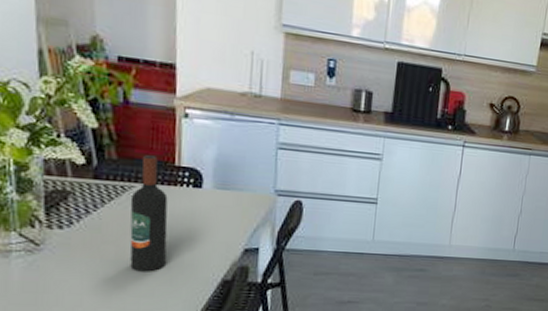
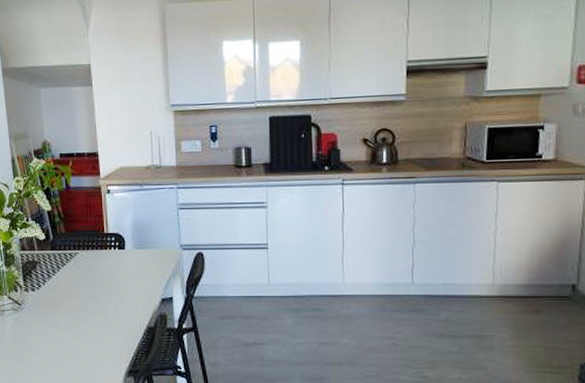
wine bottle: present [130,155,168,272] -> none [76,227,104,323]

